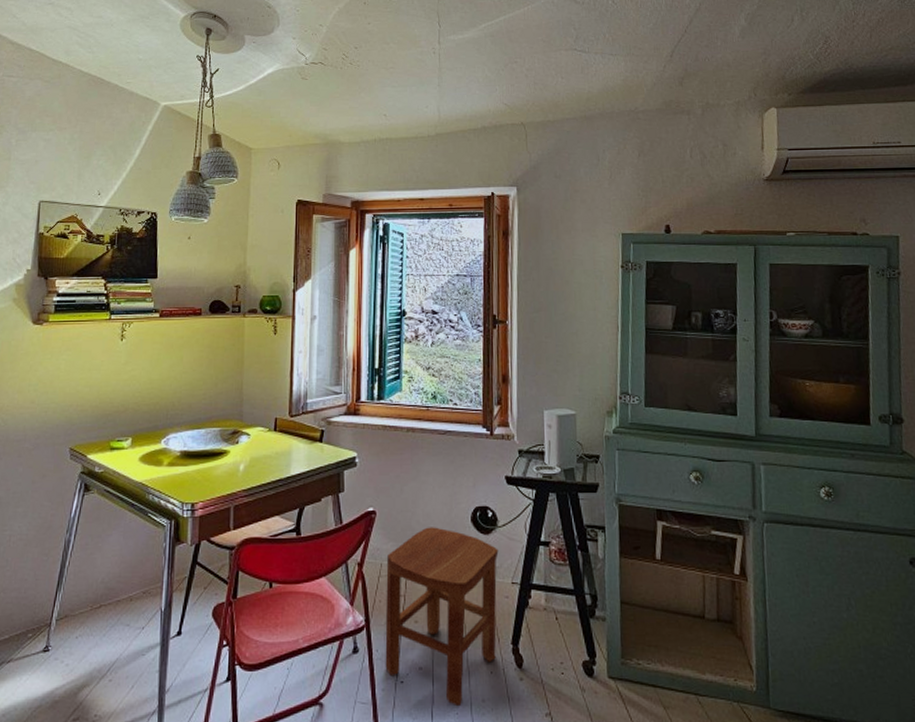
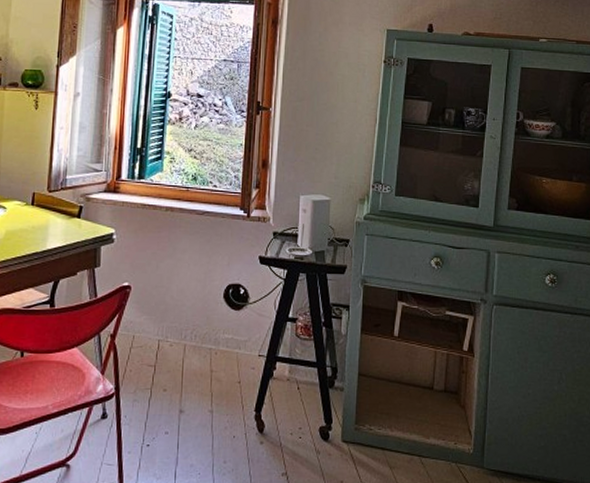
stool: present [385,527,499,705] -> none [132,302,248,466]

